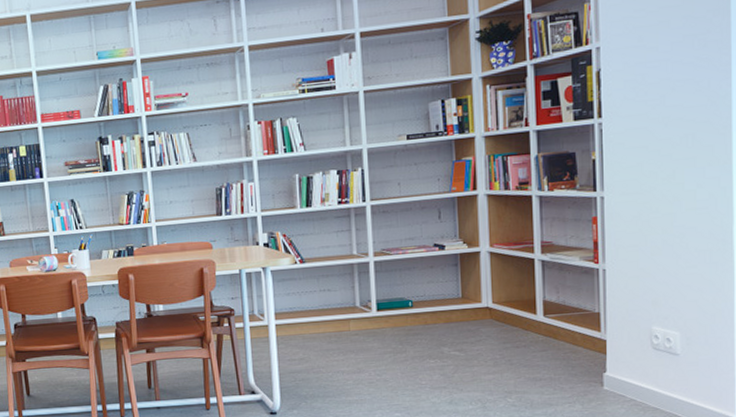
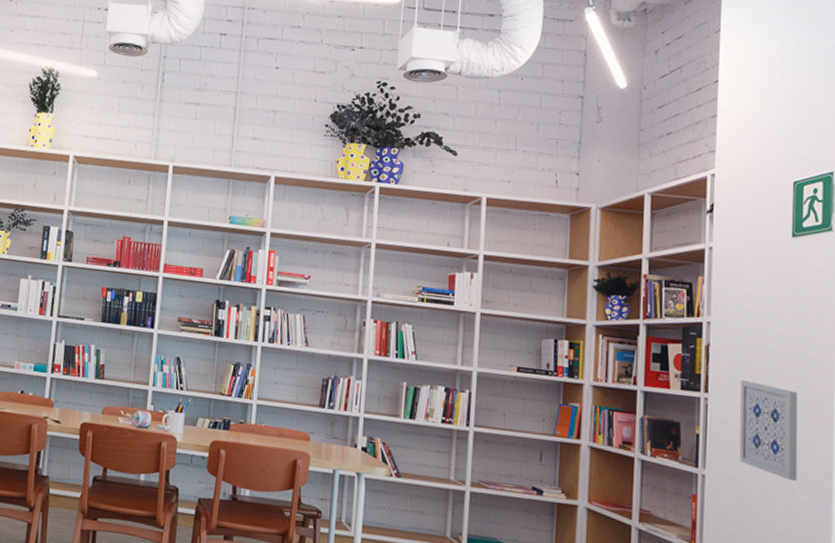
wall art: none [634,96,696,184] -> present [739,380,798,481]

